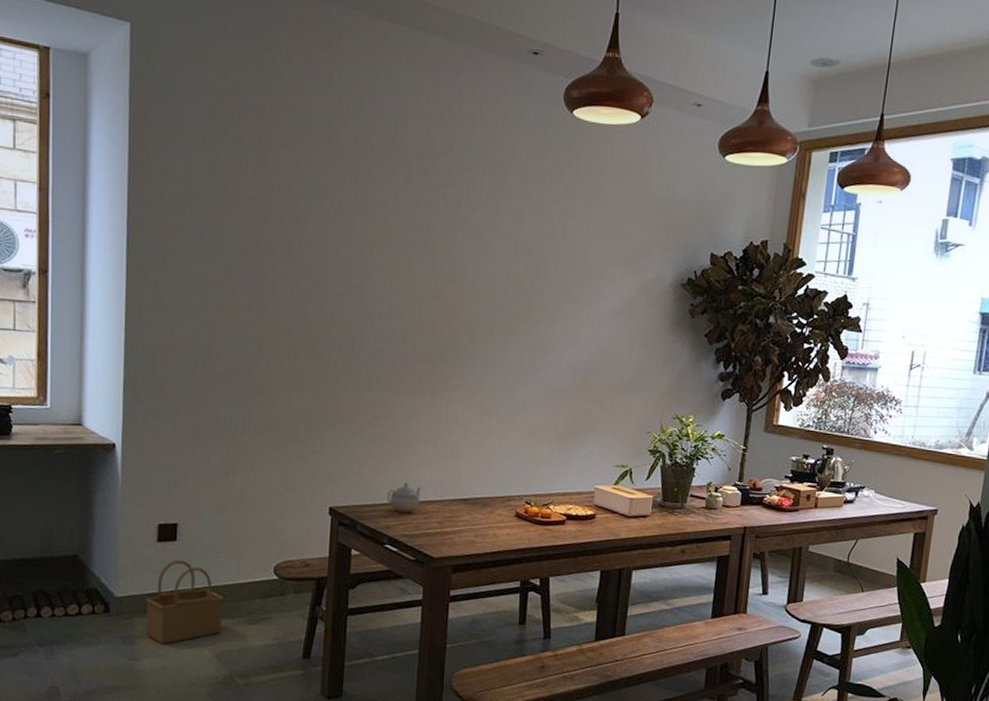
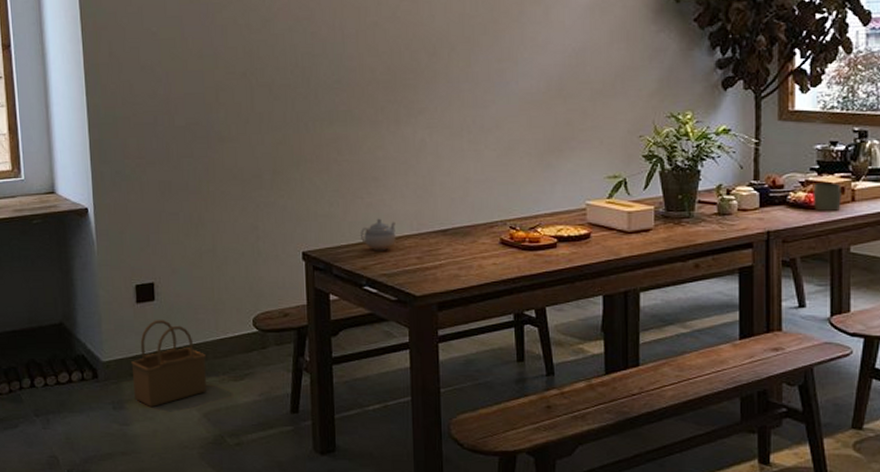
mug: none [784,489,808,515] -> present [812,182,842,211]

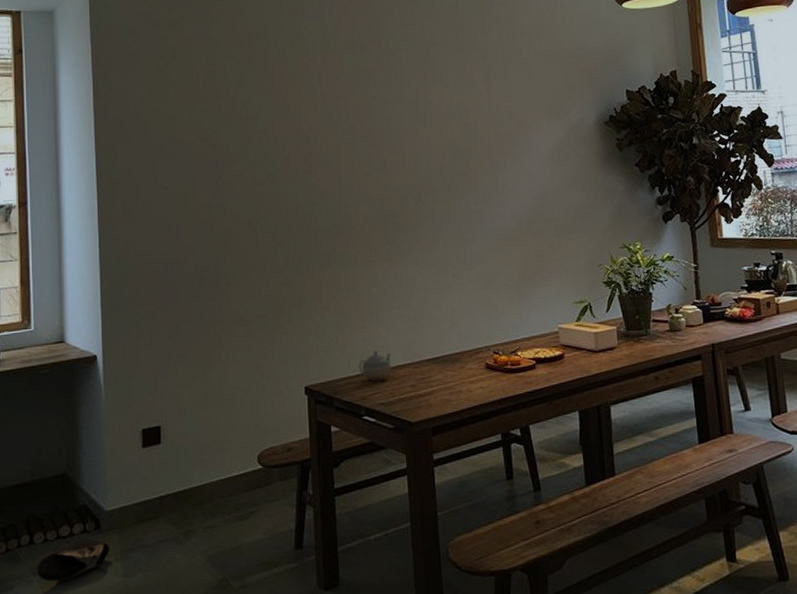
shoe: none [38,386,107,424] -> present [36,538,109,582]
basket: present [131,320,208,408] -> none [135,463,212,556]
mug: present [812,182,842,211] -> none [745,298,769,324]

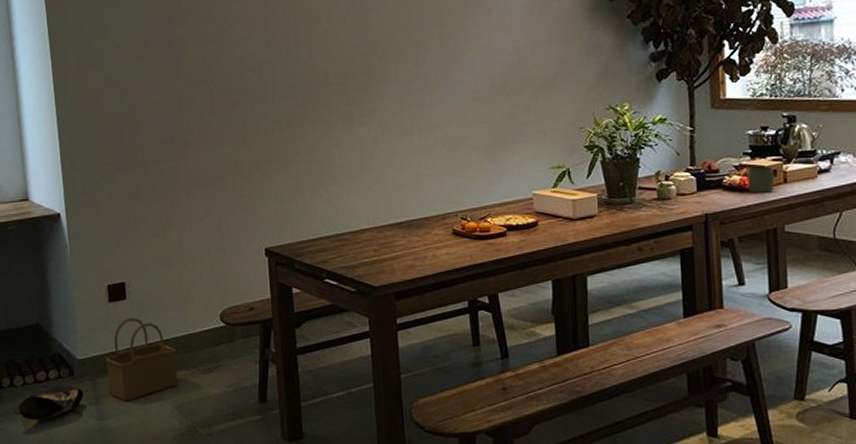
basket: none [135,463,212,556] -> present [105,317,179,402]
teapot: present [359,350,392,382] -> none [320,214,353,245]
mug: none [745,298,769,324] -> present [746,165,775,193]

